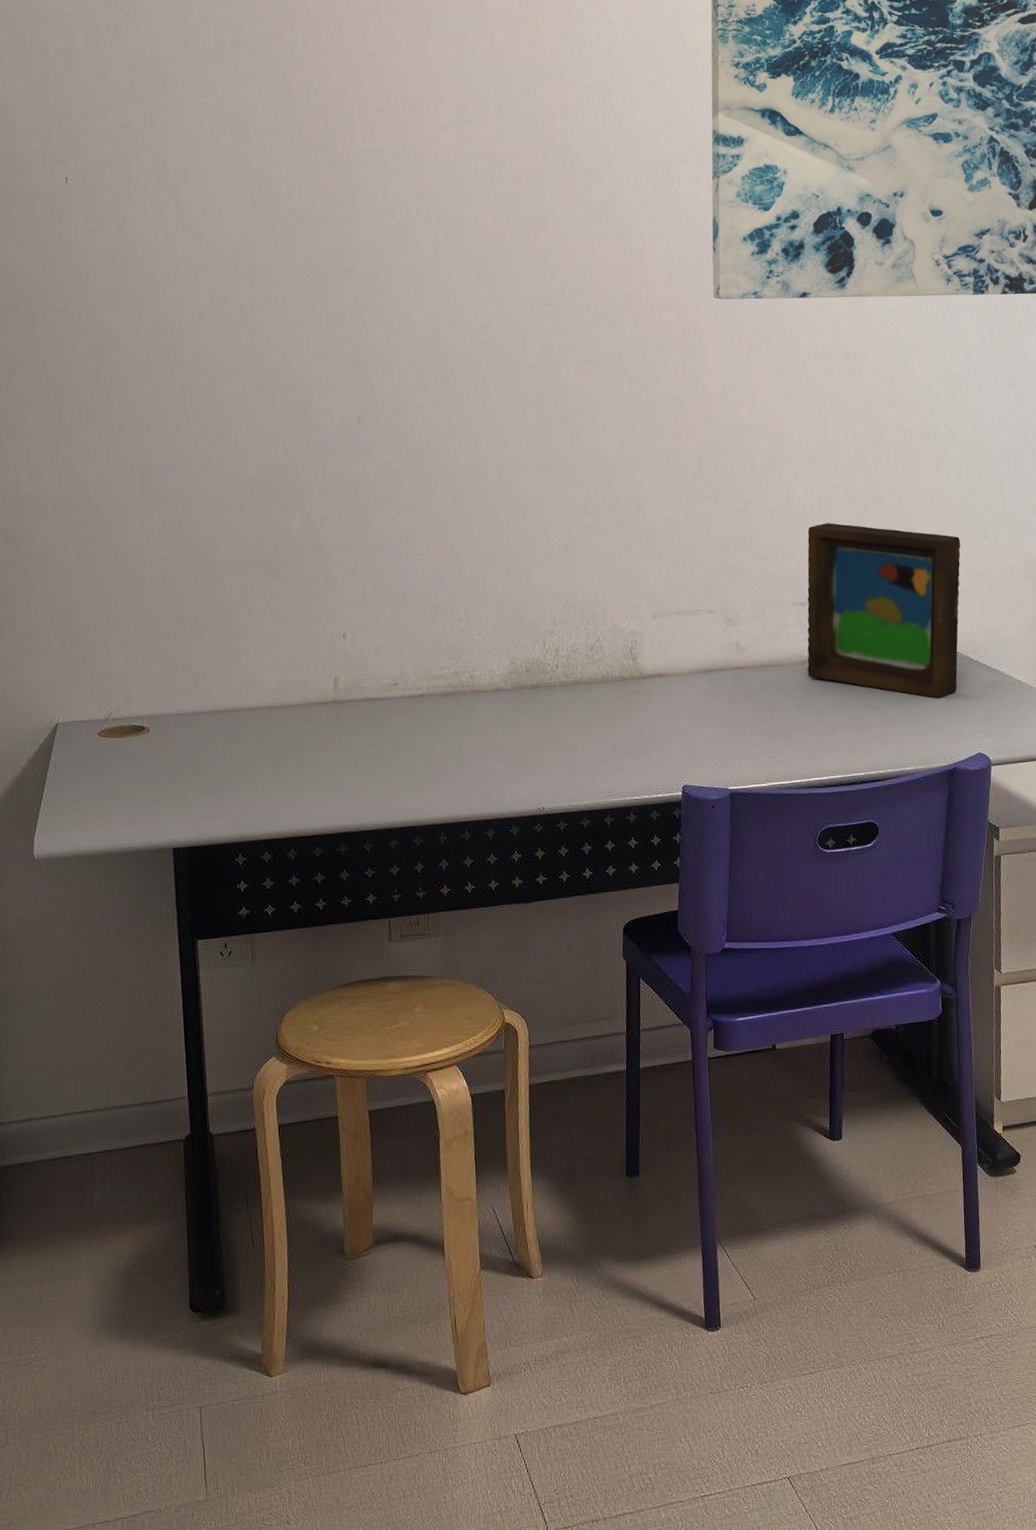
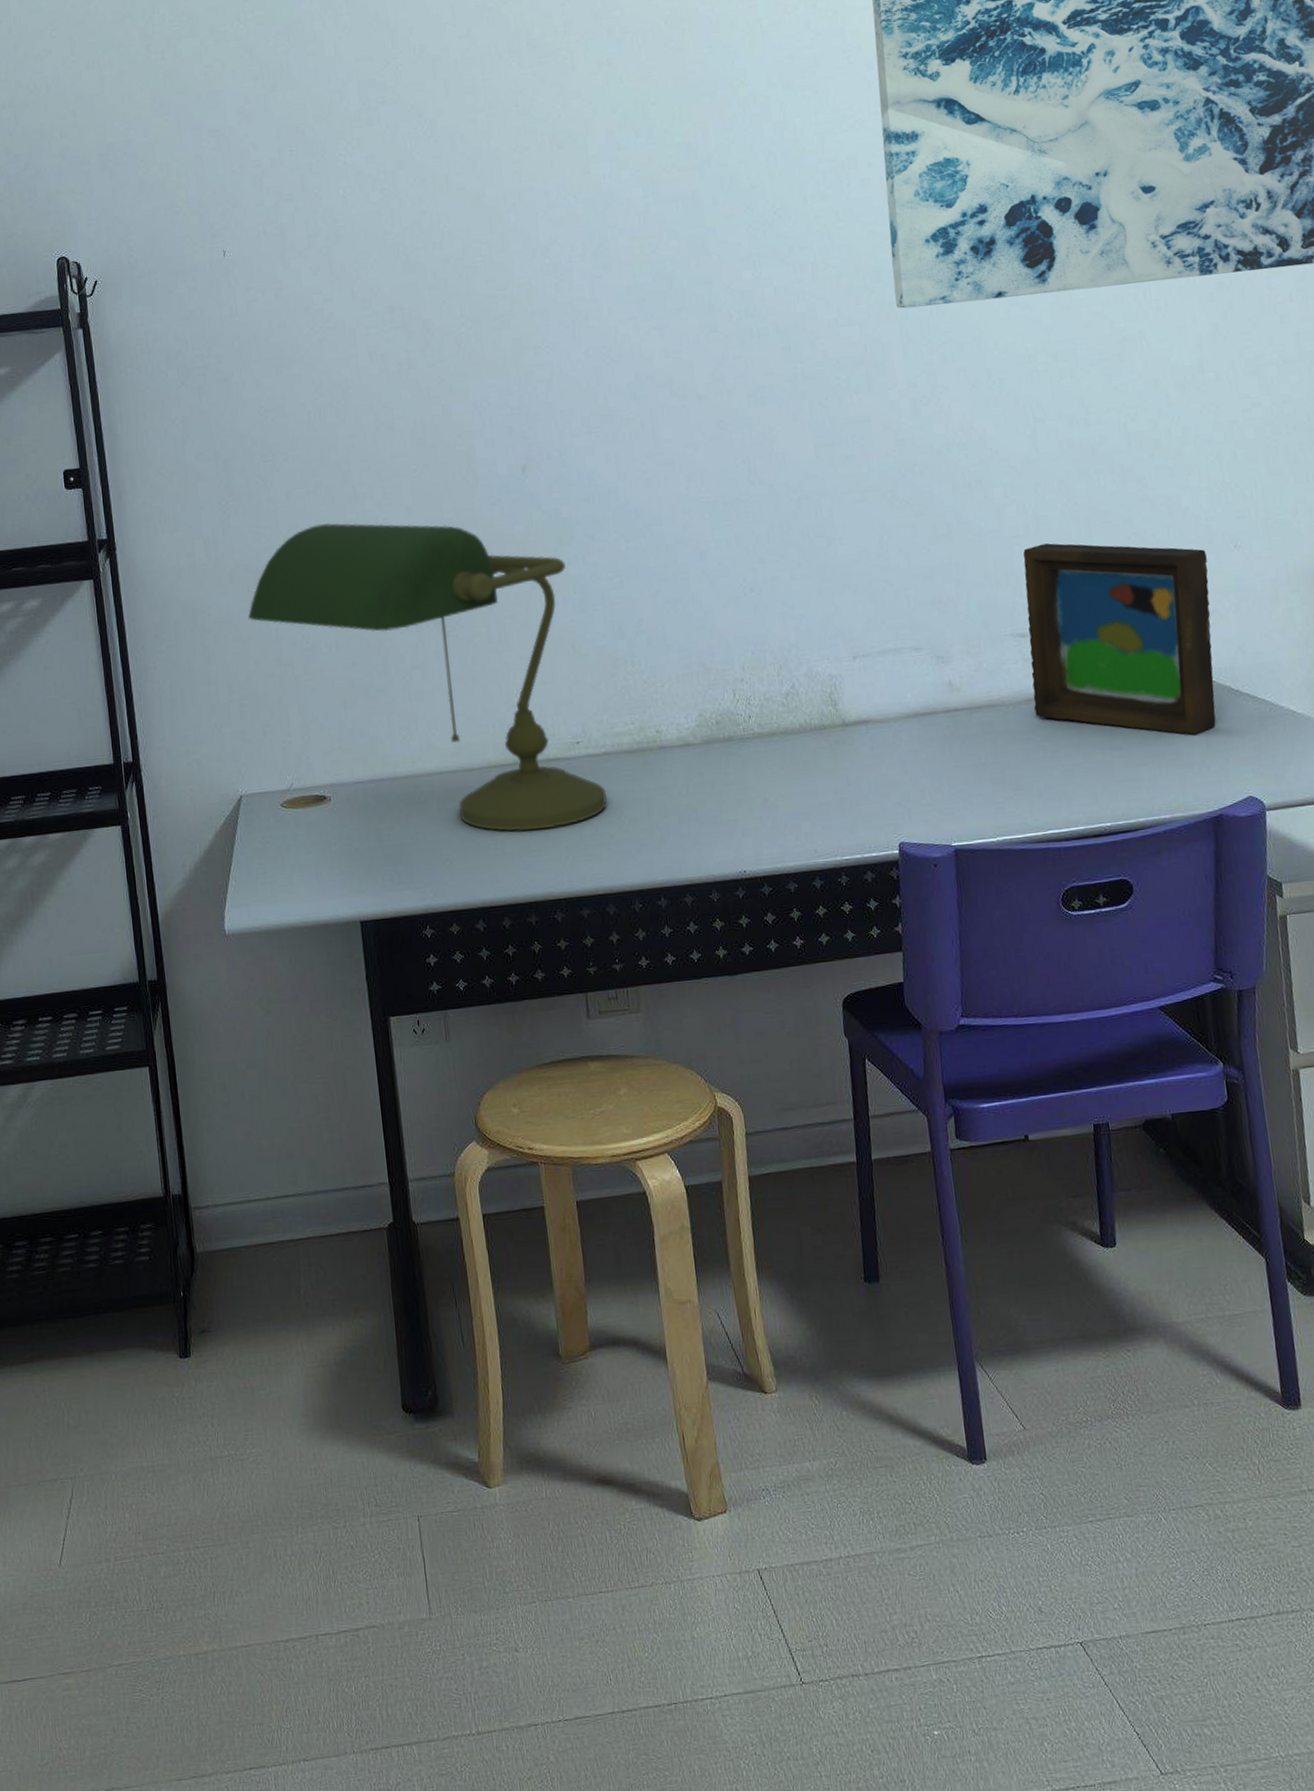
desk lamp: none [72,459,421,766] -> present [247,523,608,832]

